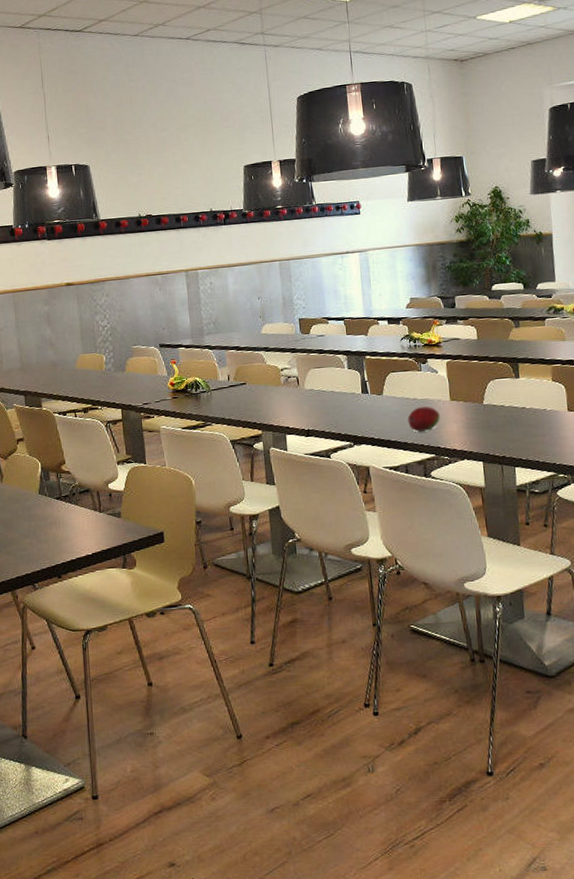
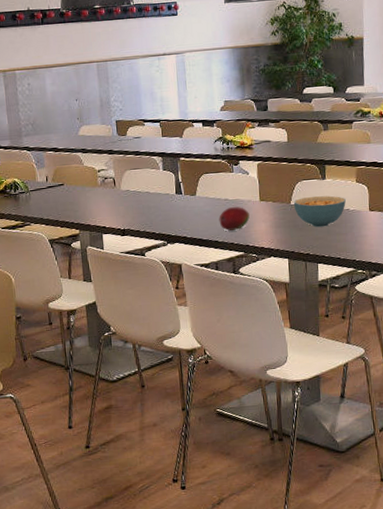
cereal bowl: none [486,395,542,429] -> present [293,195,346,228]

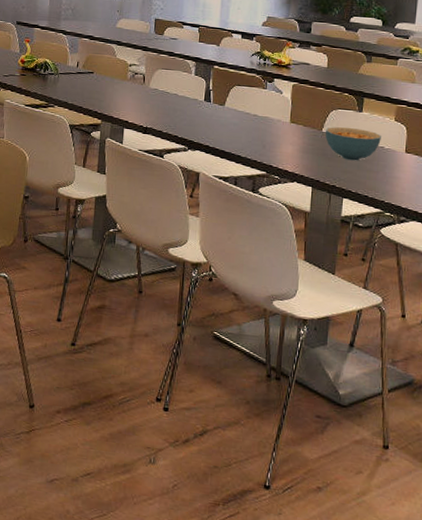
fruit: present [219,206,250,231] -> none [244,123,277,148]

